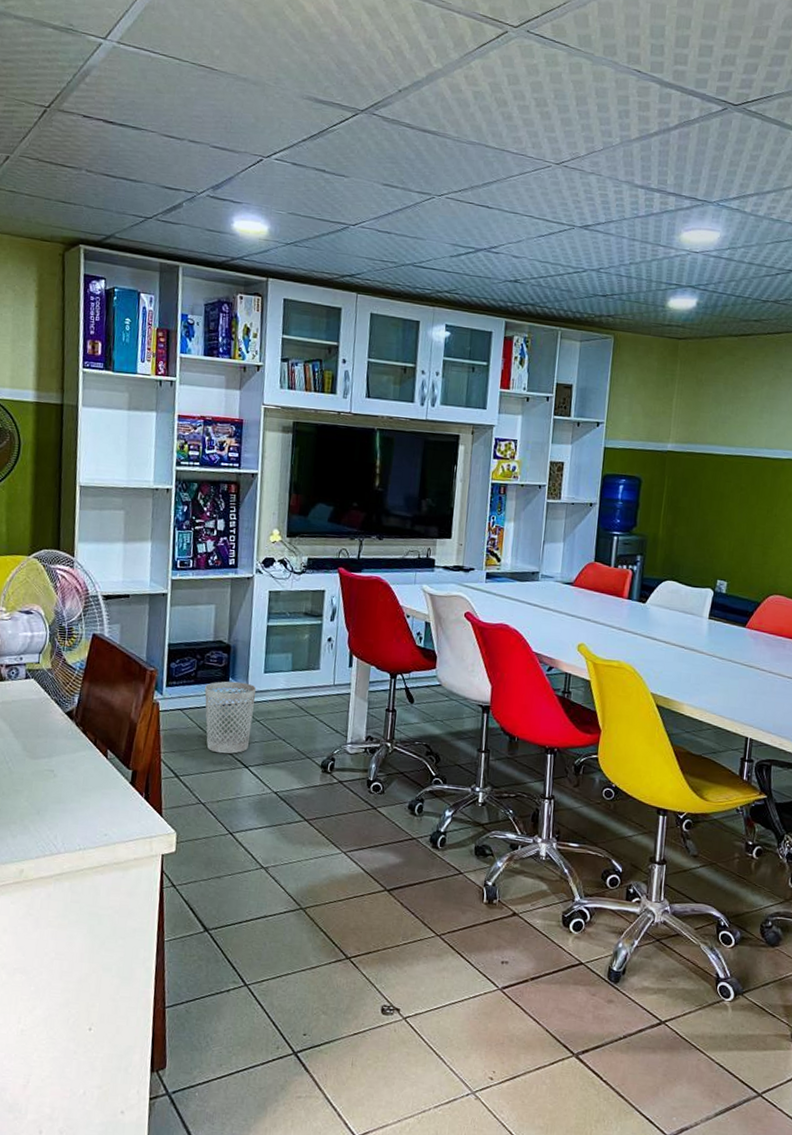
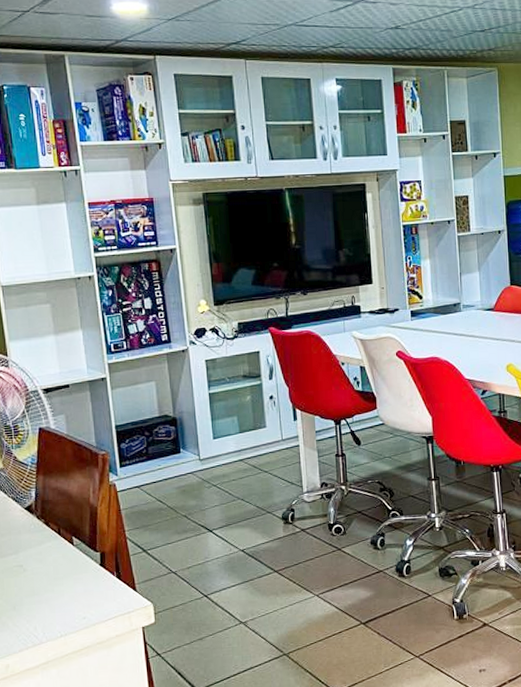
wastebasket: present [204,681,257,754] -> none [158,451,210,523]

